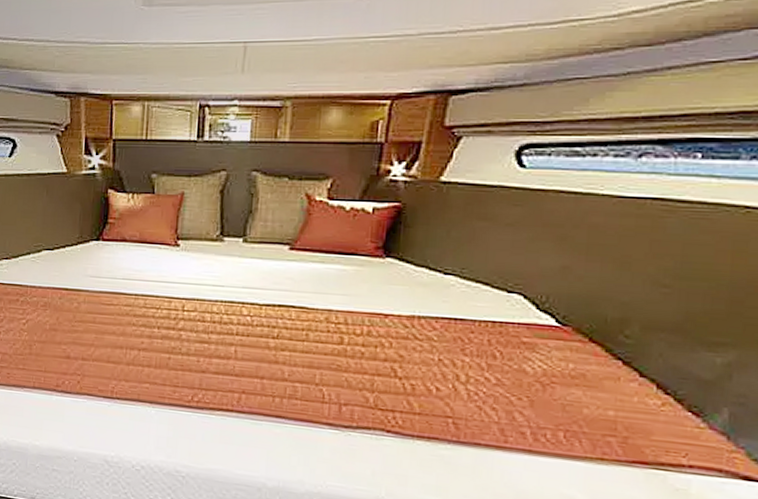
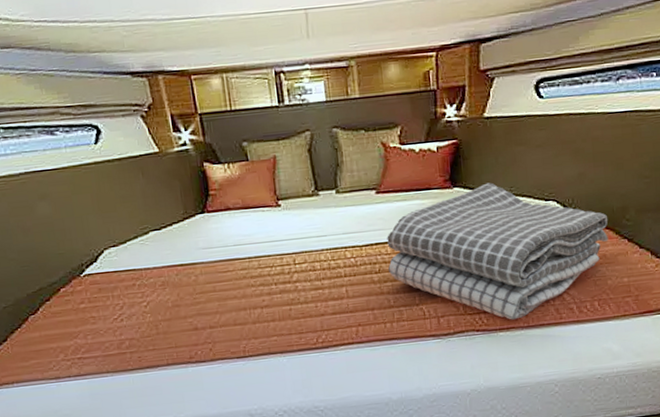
towel: none [289,258,595,430] -> present [387,182,609,320]

